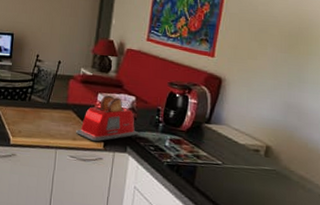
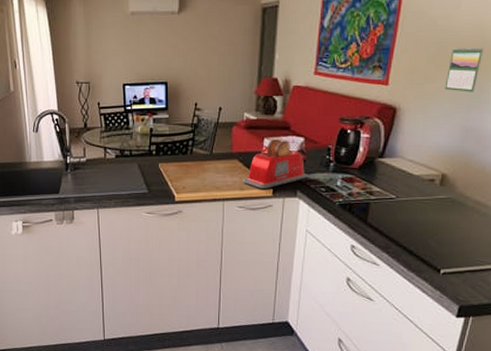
calendar: none [266,30,301,72] -> present [444,46,484,92]

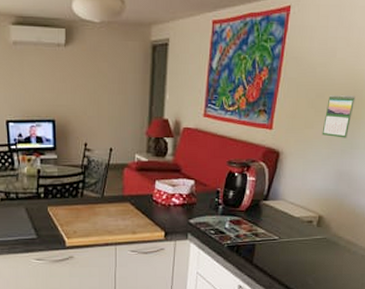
toaster: present [242,139,308,189] -> none [134,182,198,233]

